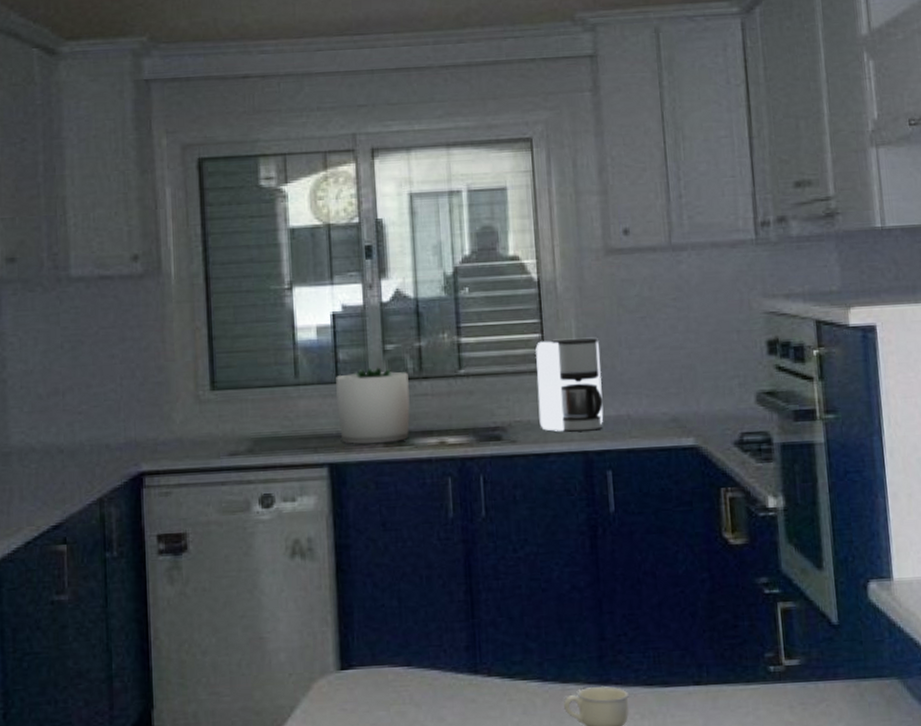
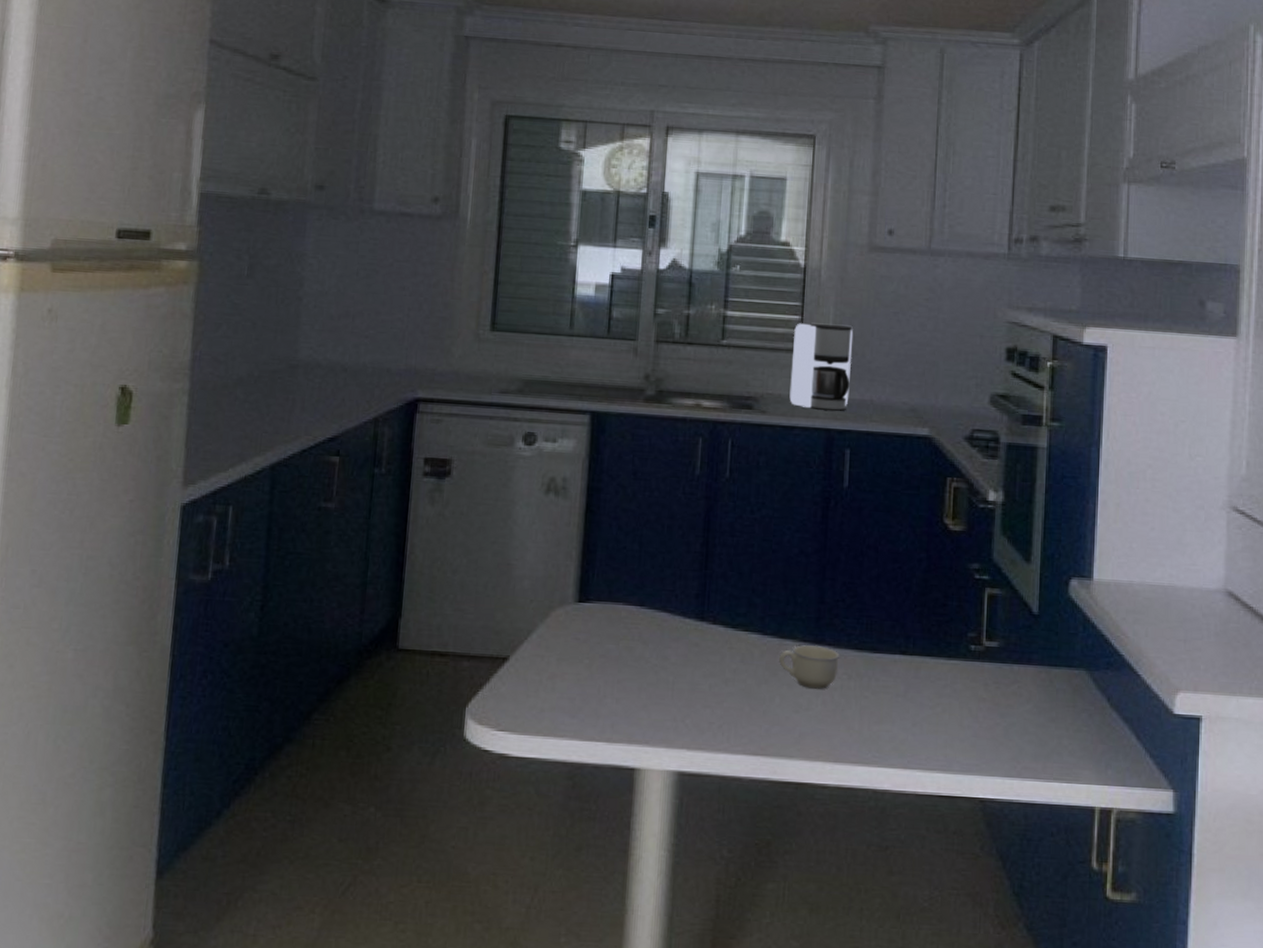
planter: present [336,367,410,445] -> none [605,327,674,400]

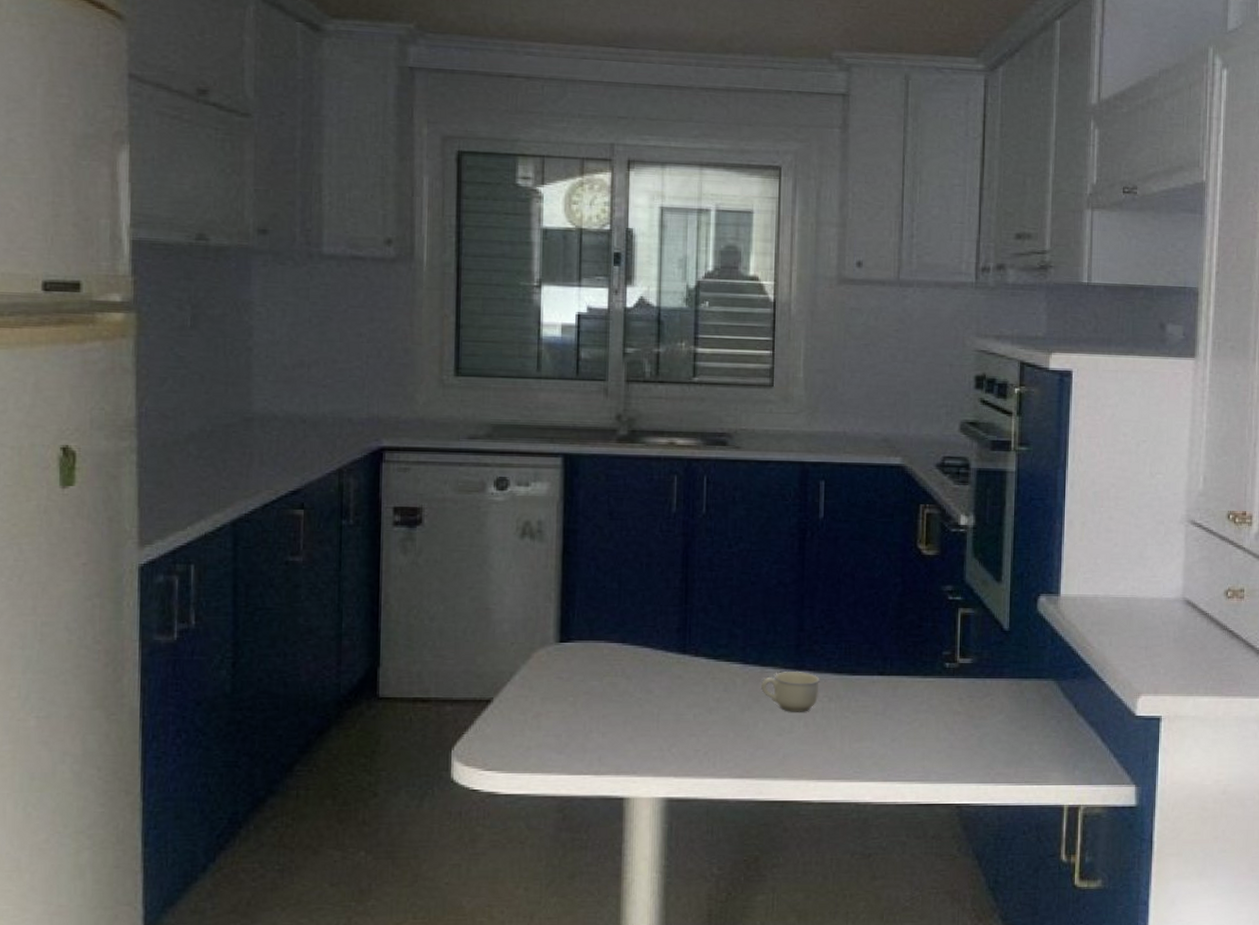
coffee maker: present [789,323,853,411] -> none [763,357,824,445]

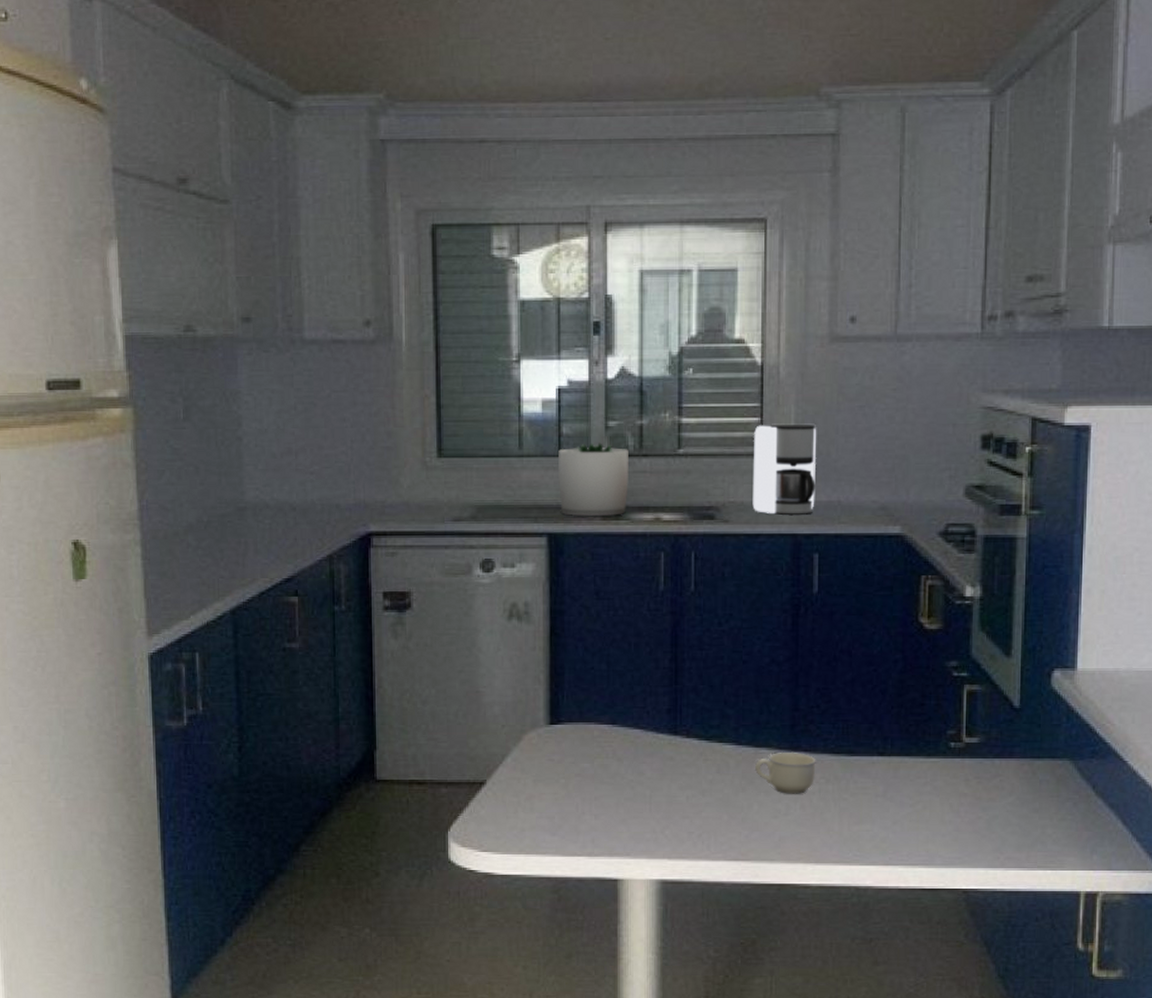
planter: none [575,367,645,440] -> present [558,443,628,517]
coffee maker: none [763,357,824,445] -> present [752,423,816,516]

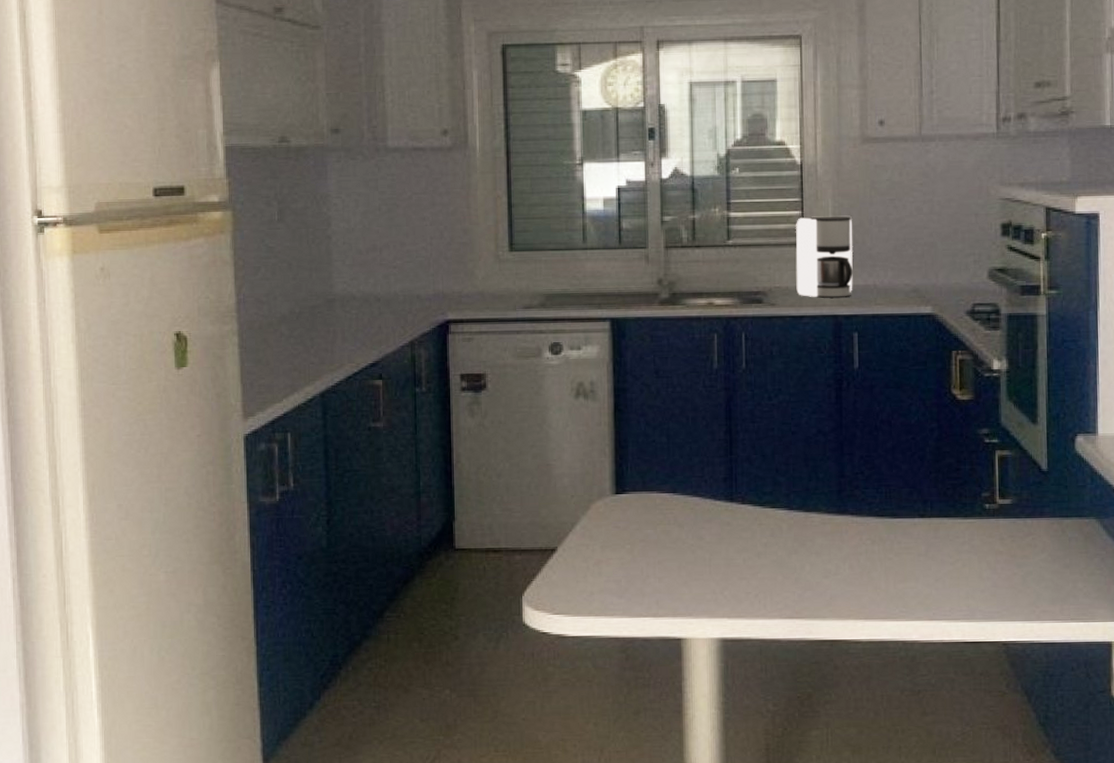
planter: present [558,443,628,517] -> none [619,236,683,303]
cup: present [755,751,816,794] -> none [806,515,862,555]

